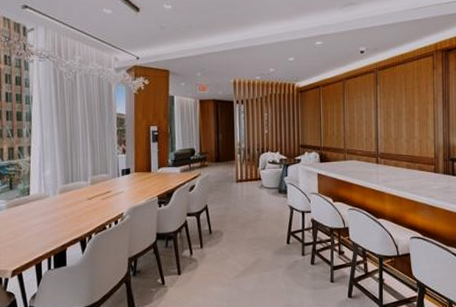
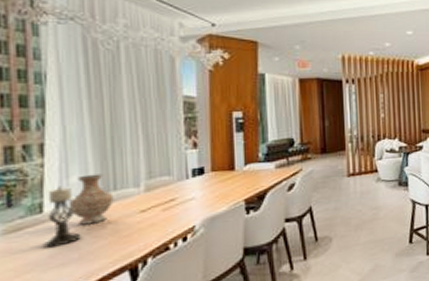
candle holder: none [30,177,52,220] -> present [44,186,81,248]
vase: none [44,169,72,206] -> present [68,174,114,225]

